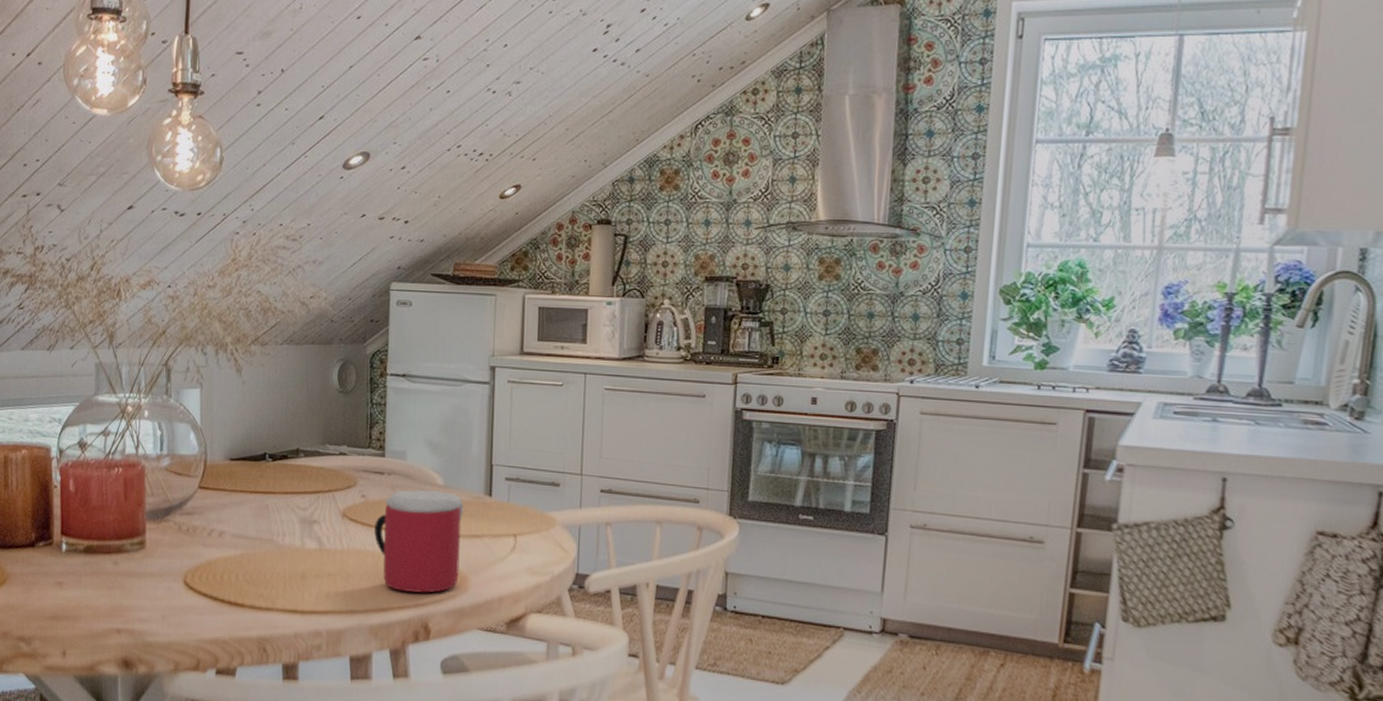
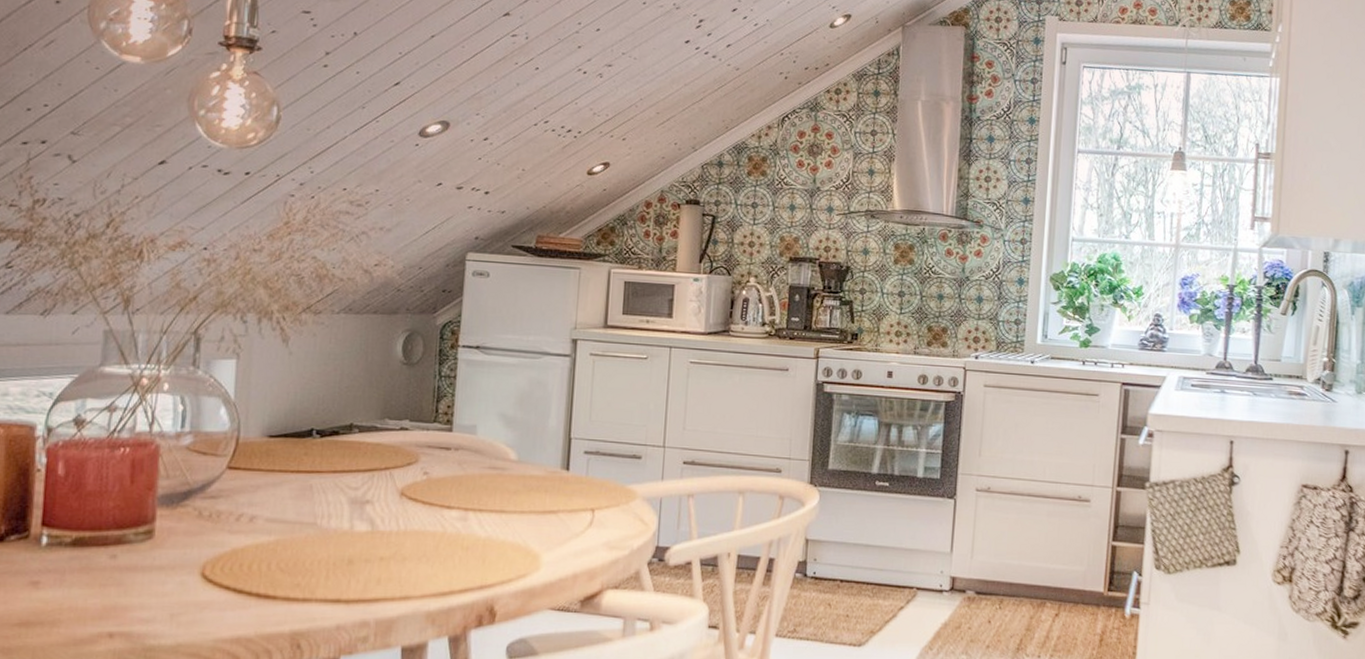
mug: present [374,489,464,593] -> none [436,465,539,574]

